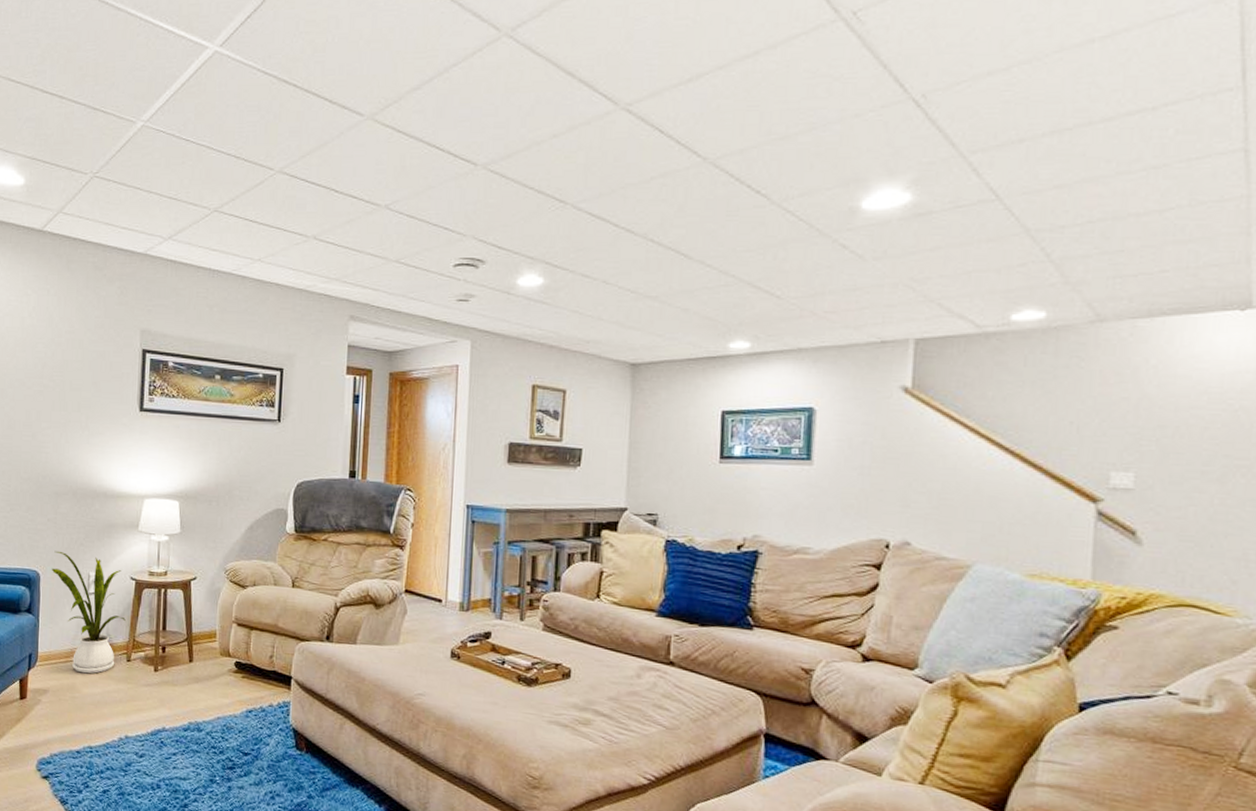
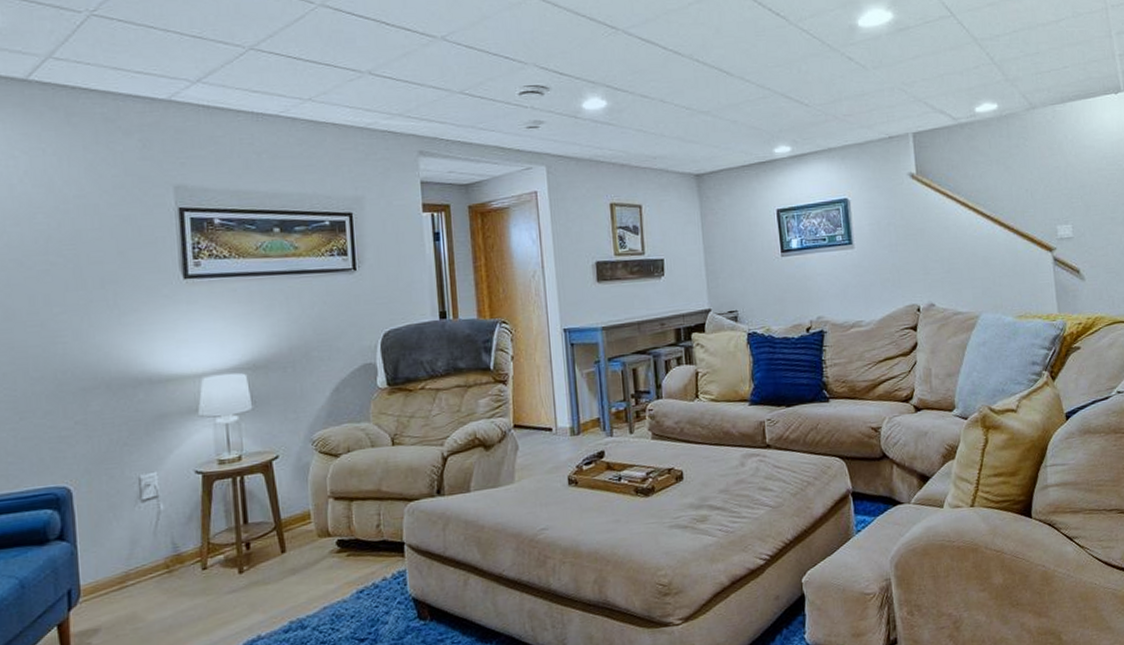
house plant: present [51,550,126,674] -> none [87,456,195,598]

